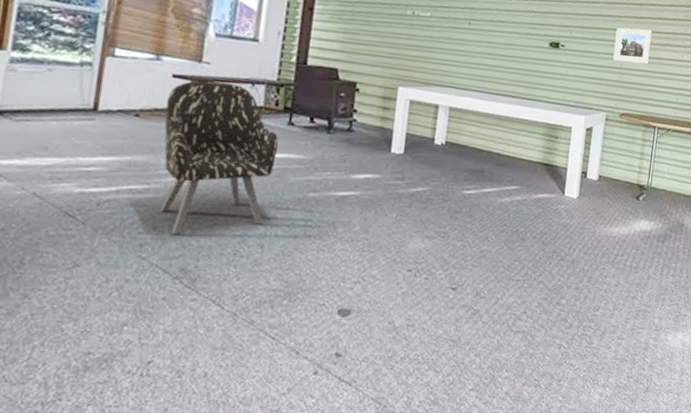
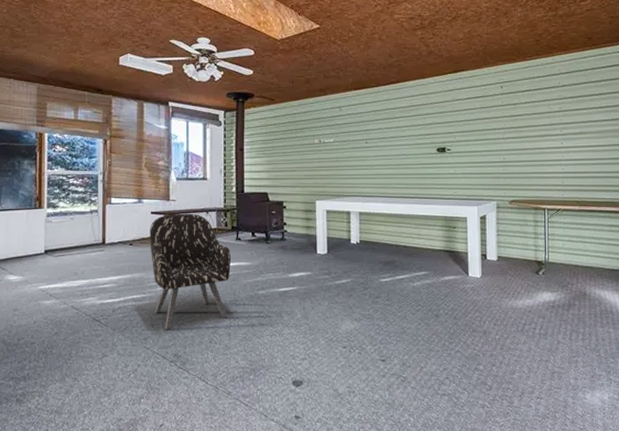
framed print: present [613,27,653,65] -> none [495,124,531,157]

